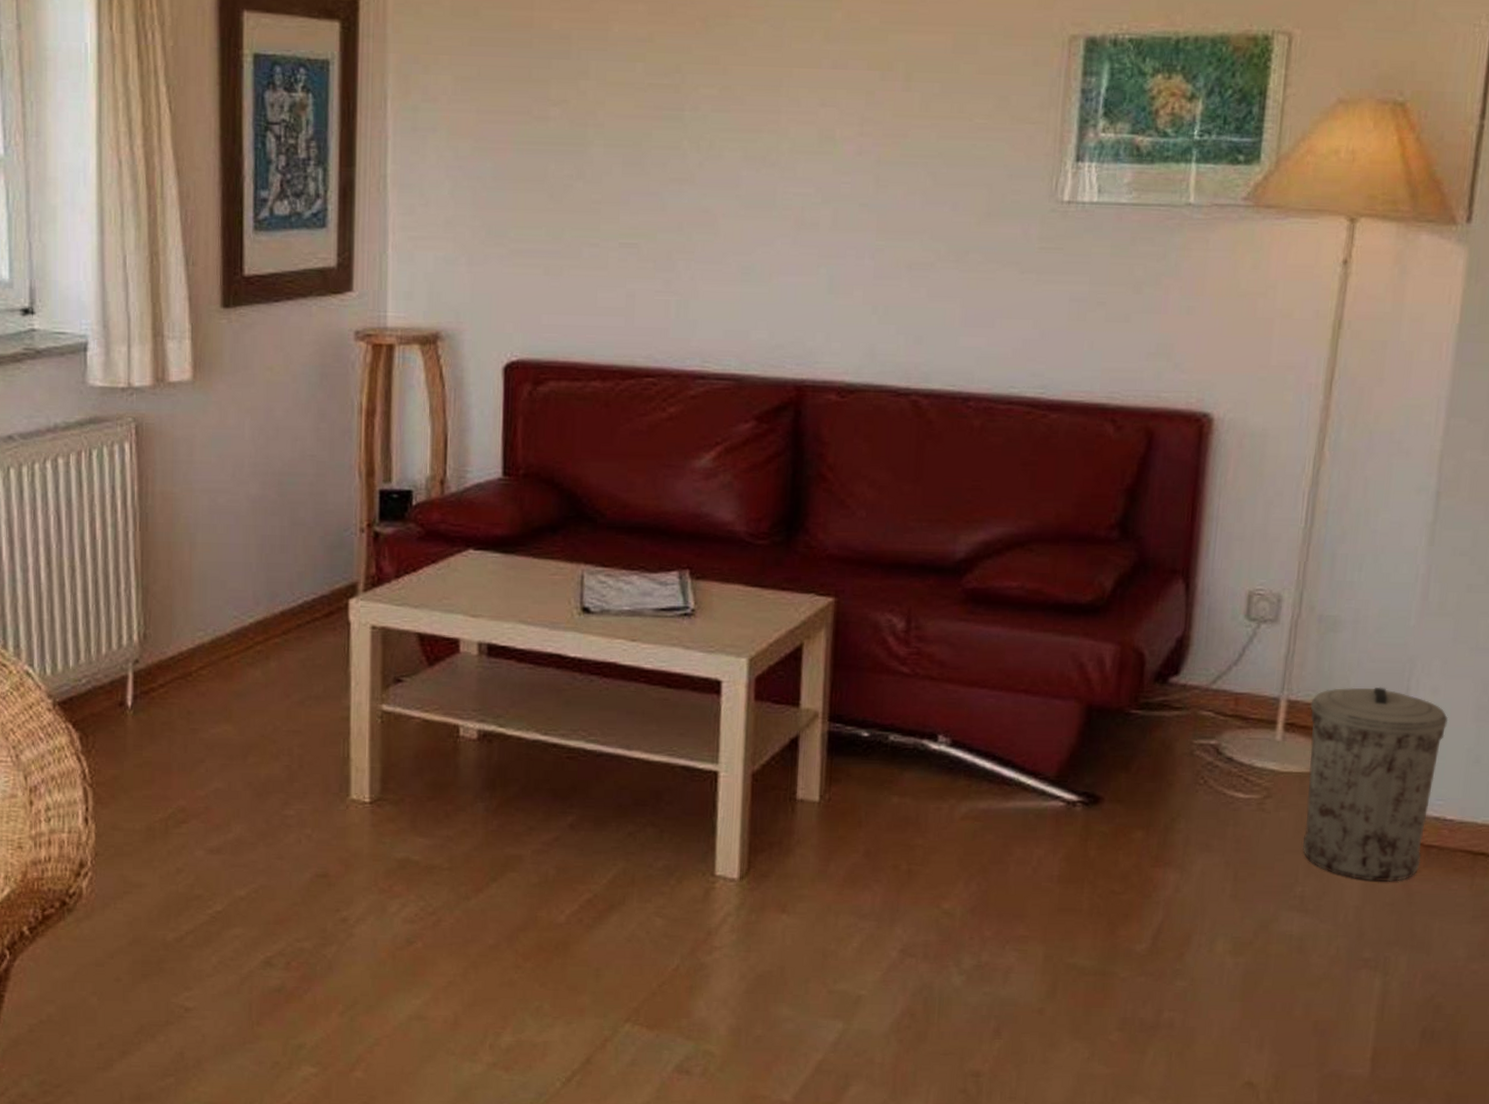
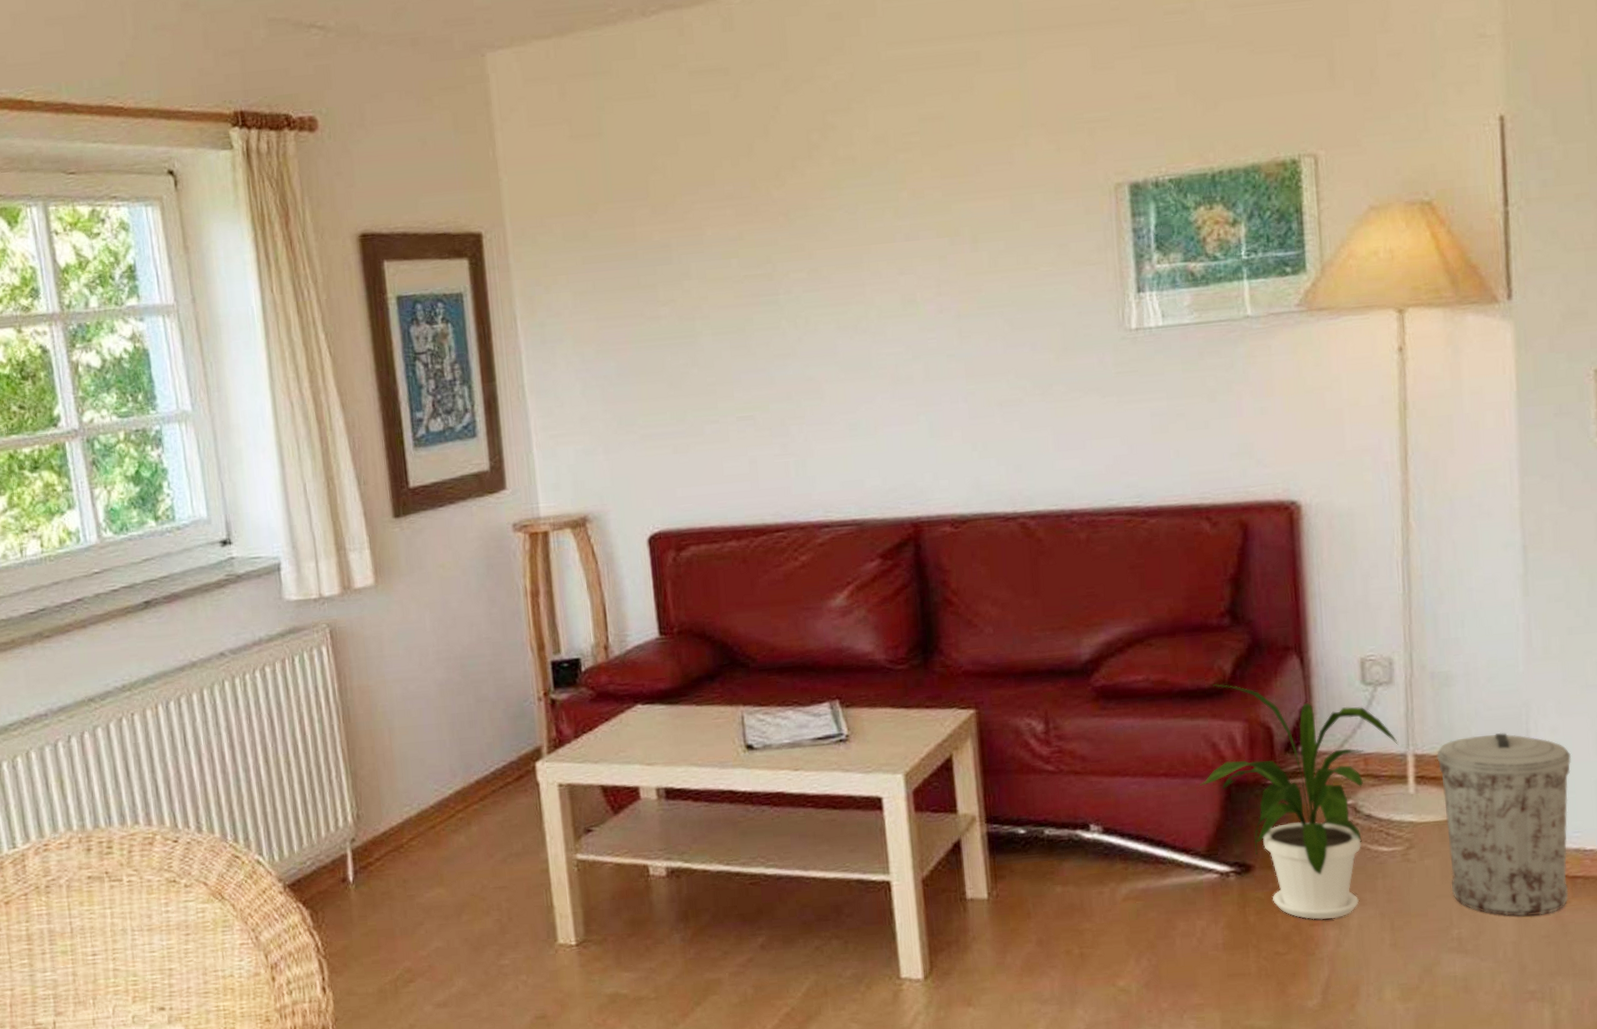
house plant: none [1060,600,1273,862] -> present [1200,684,1398,920]

